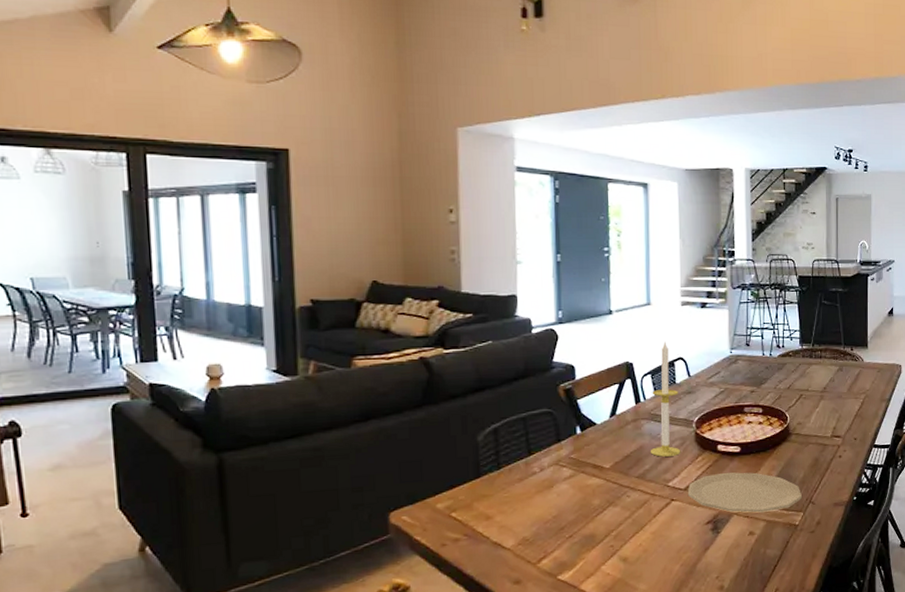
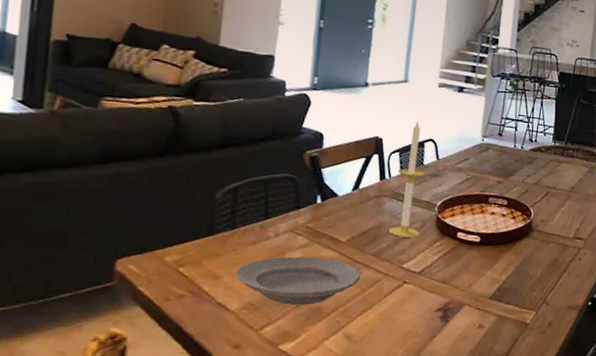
plate: none [506,485,629,536] -> present [235,256,362,305]
plate: present [687,472,802,513] -> none [421,261,537,306]

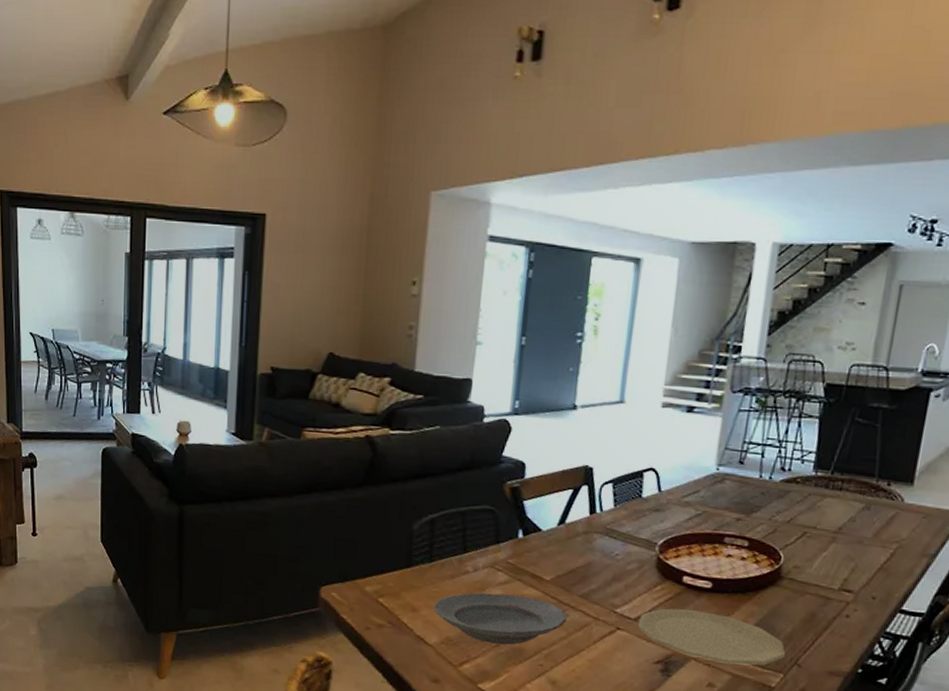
candle: present [389,121,425,238] -> none [600,447,644,580]
plate: none [421,261,537,306] -> present [637,608,785,665]

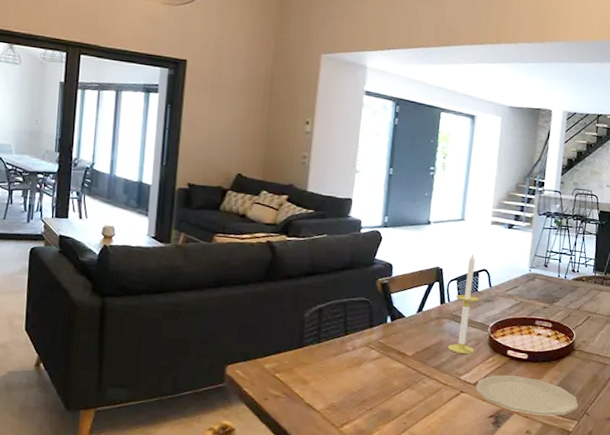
plate: present [433,592,568,645] -> none [320,367,425,408]
candle: none [600,447,644,580] -> present [448,254,479,354]

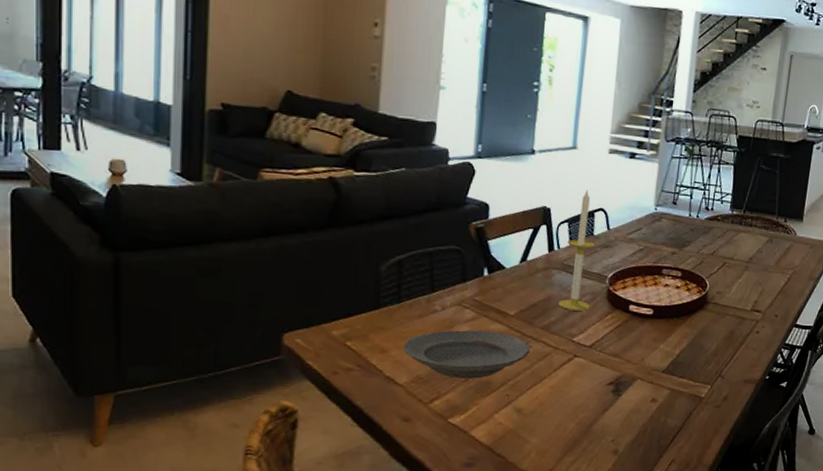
plate: none [320,367,425,408] -> present [403,330,531,379]
plate: present [475,375,578,416] -> none [592,334,712,380]

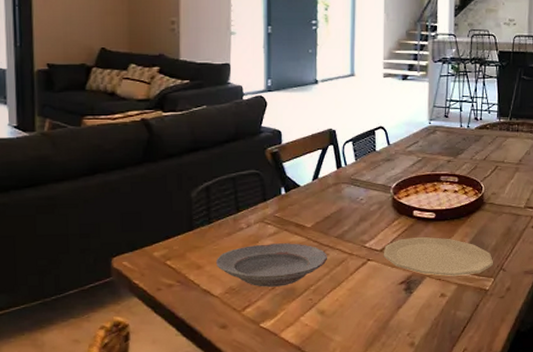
candle: present [559,190,595,311] -> none [350,111,379,219]
plate: none [592,334,712,380] -> present [383,236,493,276]

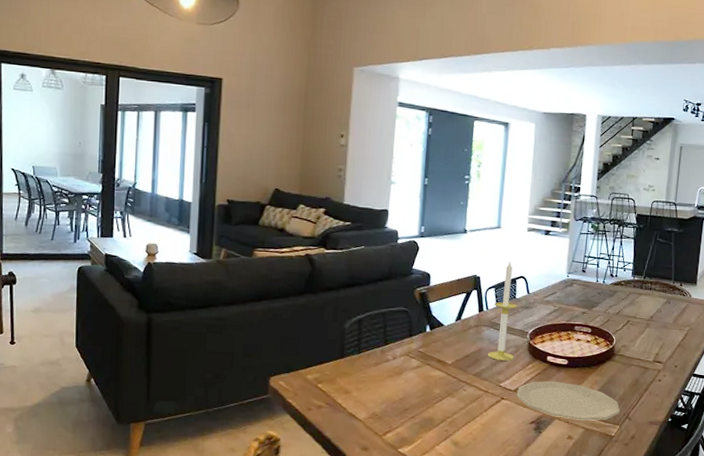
plate: present [215,243,328,287] -> none [362,375,465,416]
candle: none [350,111,379,219] -> present [488,261,517,361]

